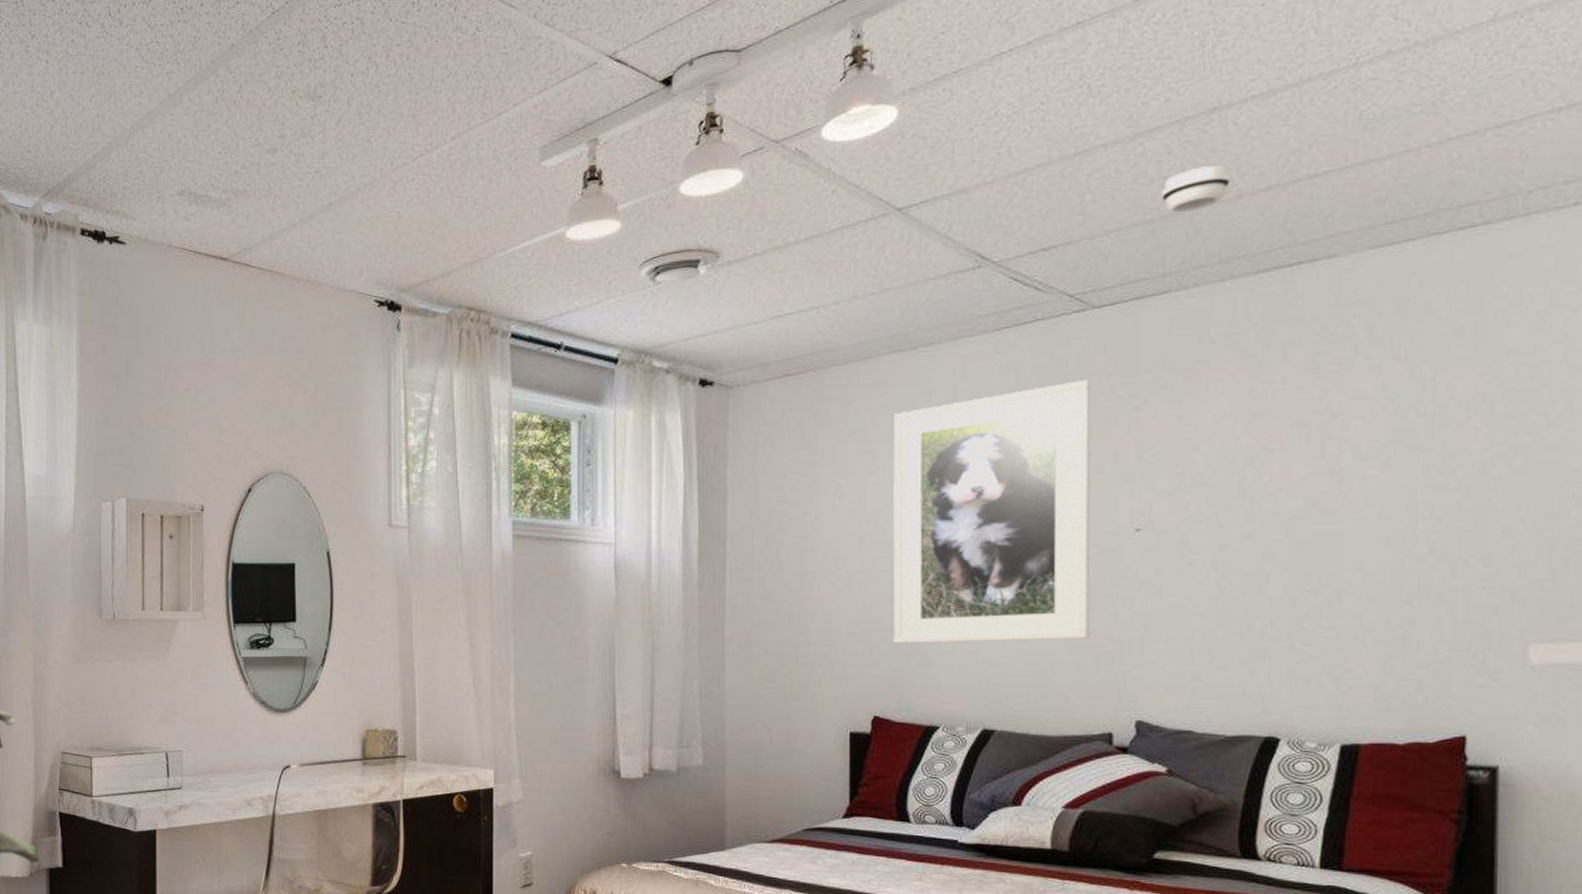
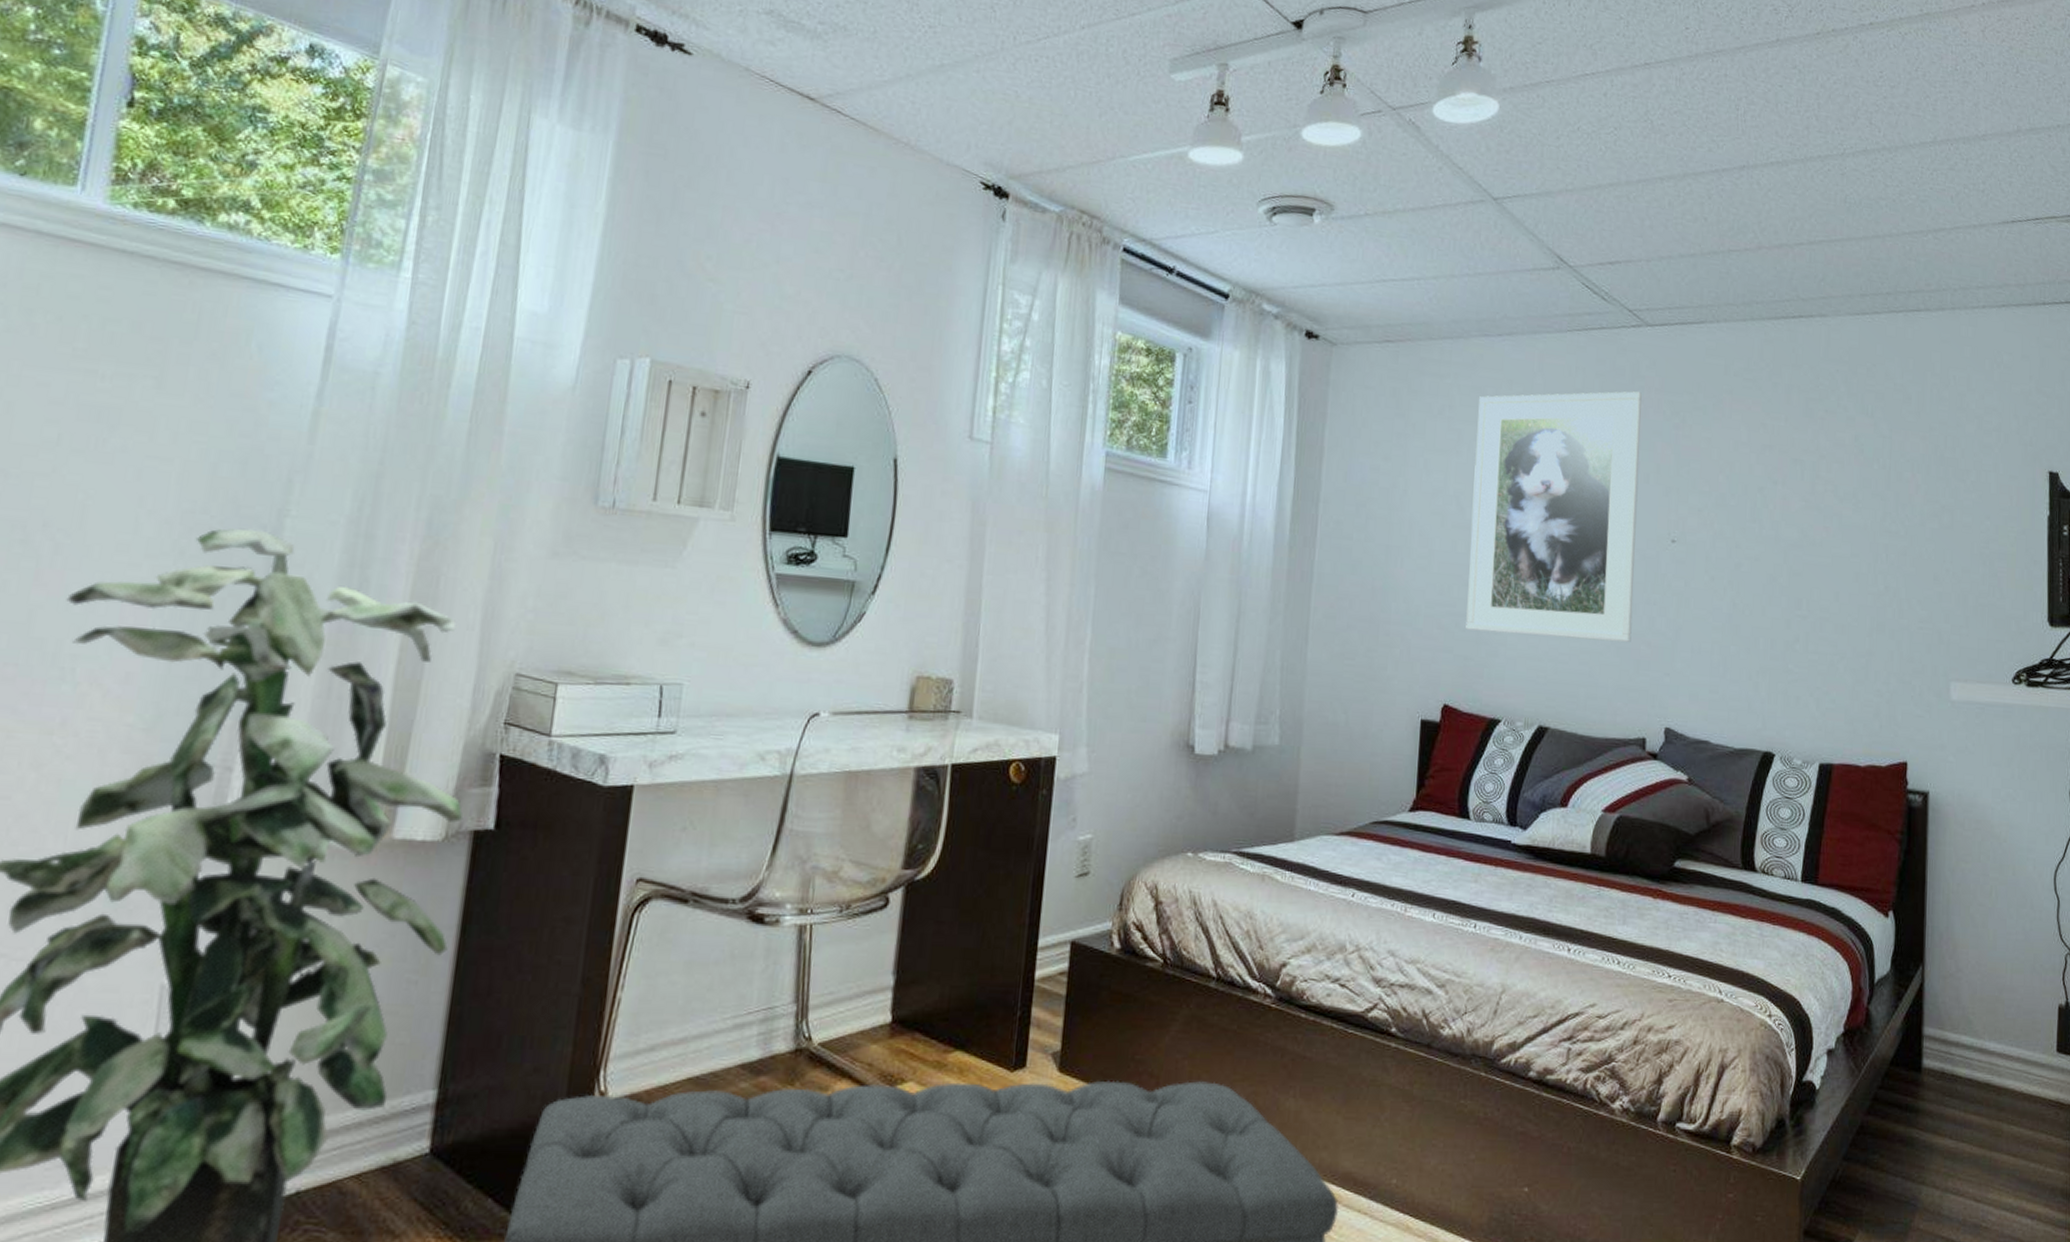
smoke detector: present [1162,165,1231,212] -> none [1703,215,1754,253]

